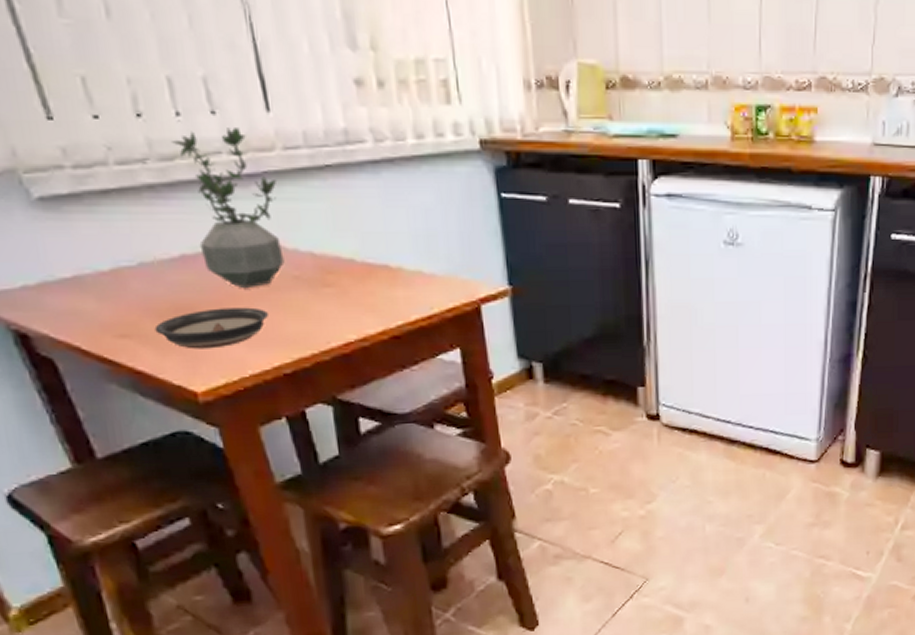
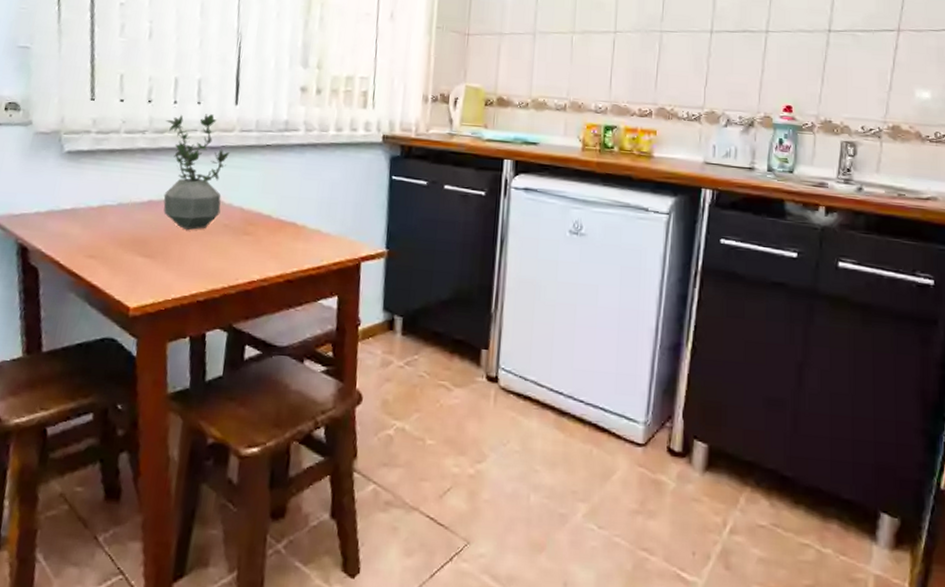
saucer: present [154,307,270,349] -> none [114,243,199,274]

